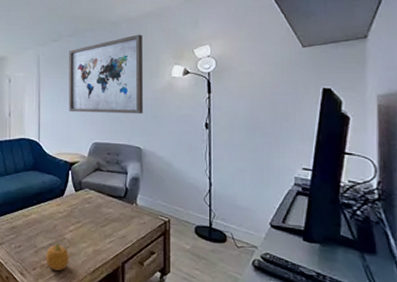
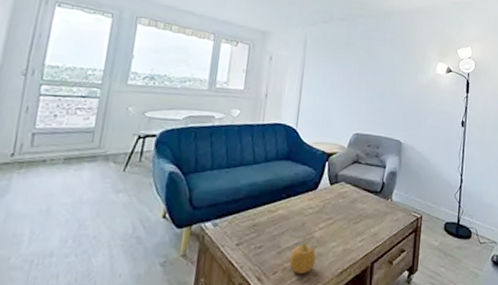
wall art: present [69,34,143,114] -> none [332,27,413,108]

